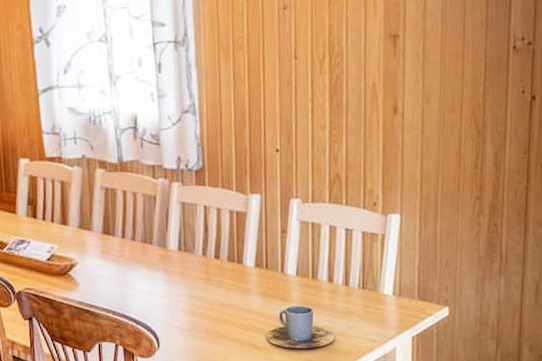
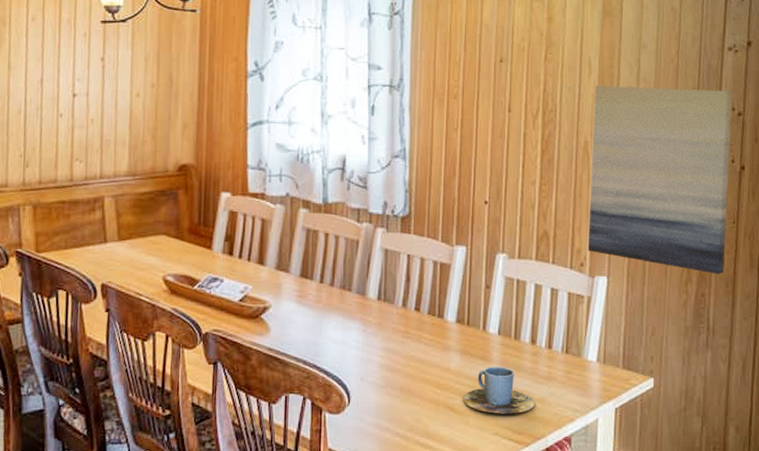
wall art: none [379,20,522,205] -> present [588,85,733,274]

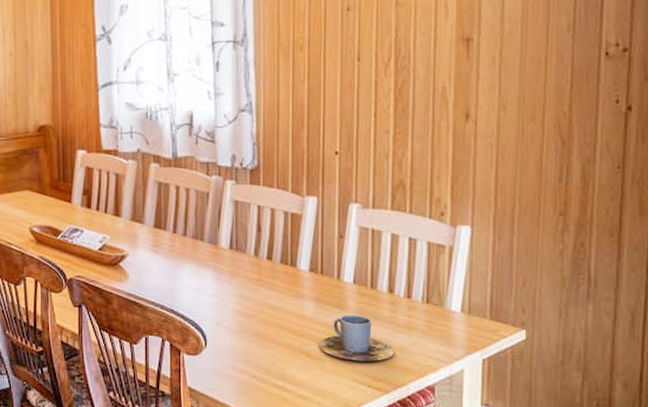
wall art: present [588,85,733,274] -> none [448,25,616,223]

